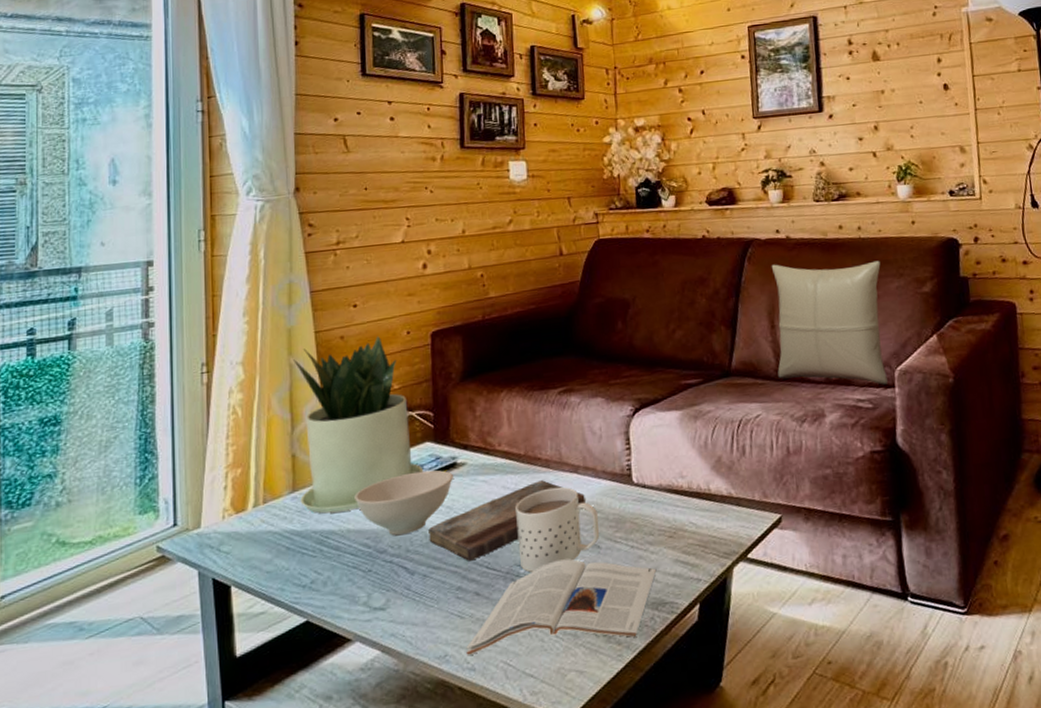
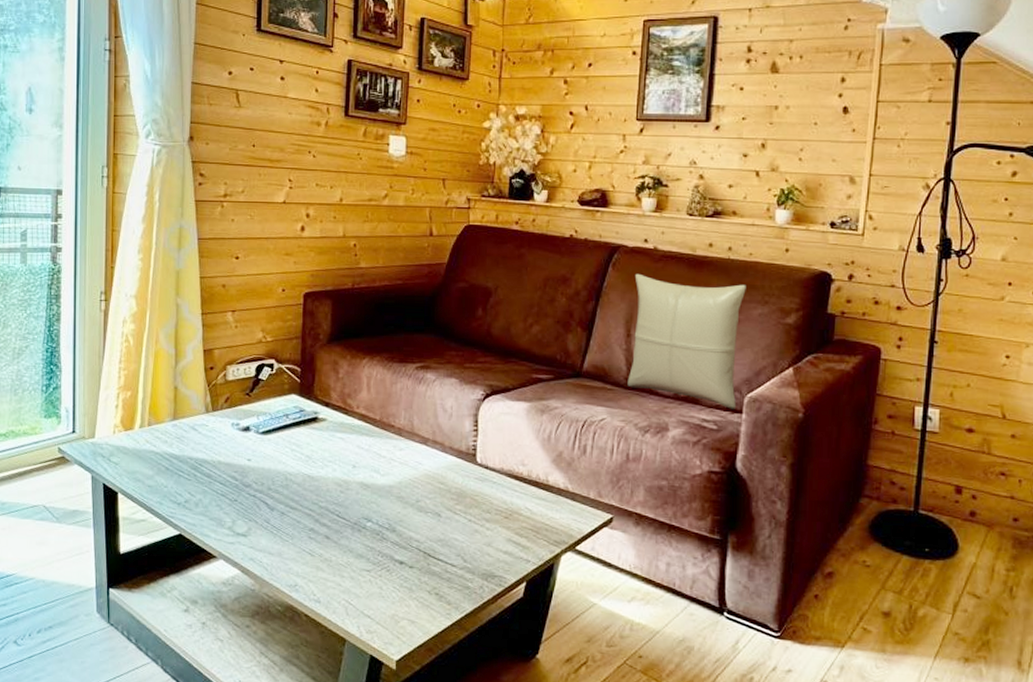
planter: present [293,336,424,514] -> none [180,289,288,445]
bowl: present [354,470,453,536] -> none [226,419,314,474]
book: present [428,480,585,561] -> none [289,446,431,508]
magazine: present [466,558,657,657] -> none [314,520,490,600]
mug: present [515,486,600,572] -> none [367,454,442,527]

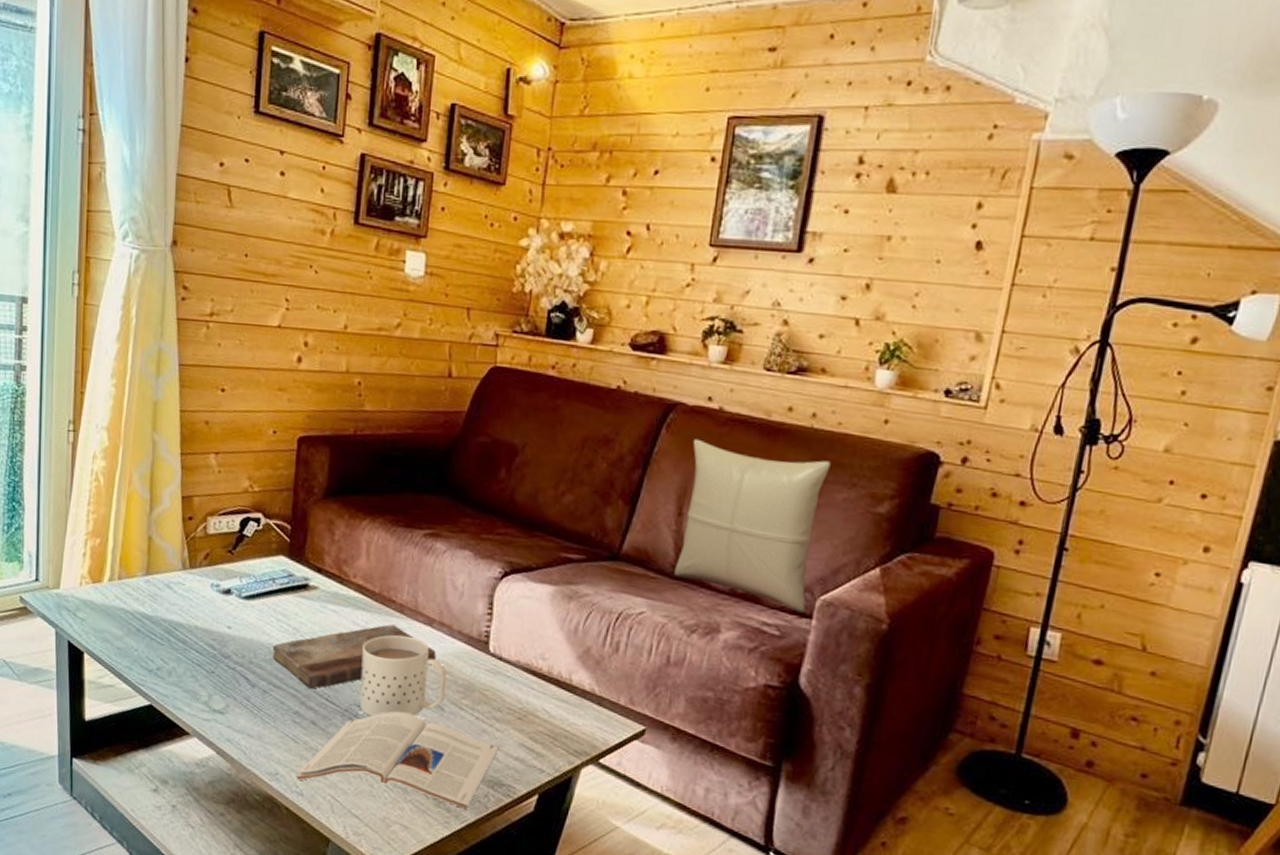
book: none [289,446,431,508] -> present [272,624,436,689]
magazine: none [314,520,490,600] -> present [296,711,499,809]
mug: none [367,454,442,527] -> present [359,634,448,717]

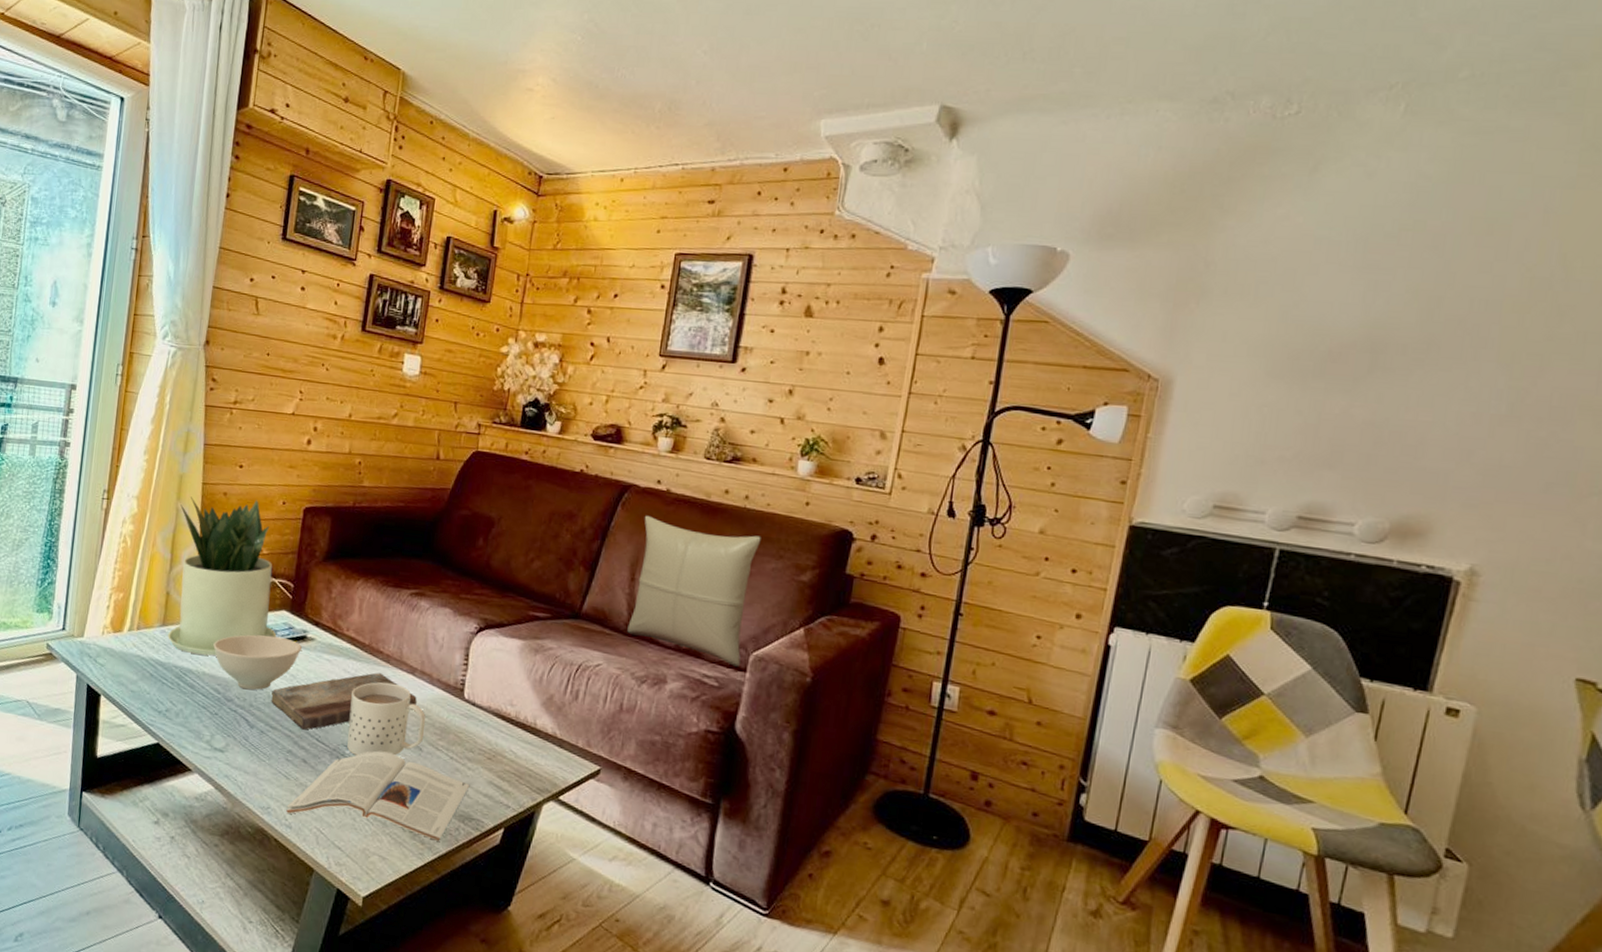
planter: none [153,426,275,608] -> present [167,496,277,656]
bowl: none [205,583,304,646] -> present [213,634,302,690]

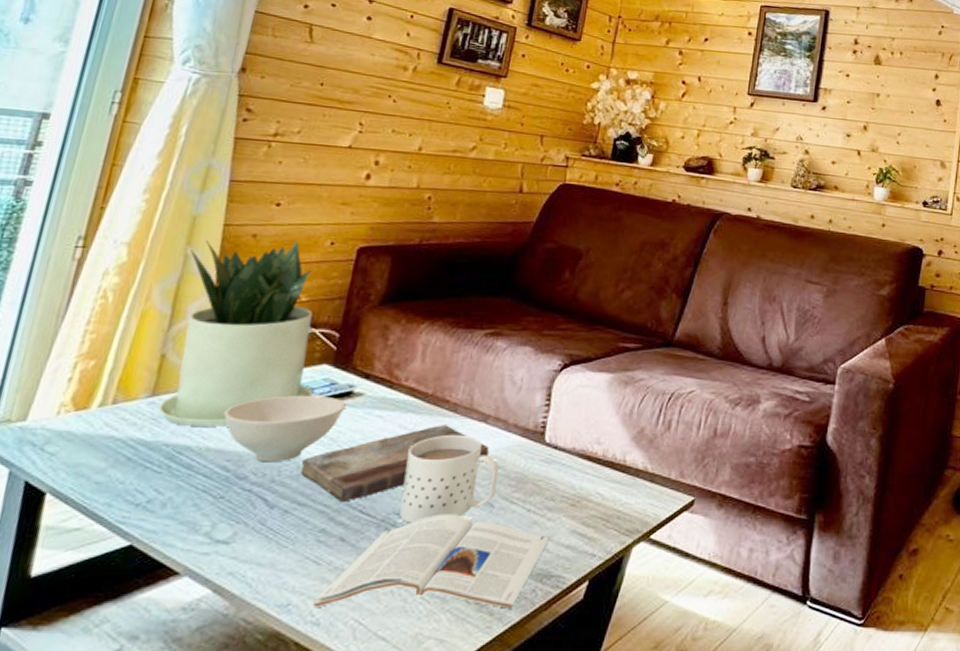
pillow: present [627,515,761,667] -> none [720,241,844,380]

